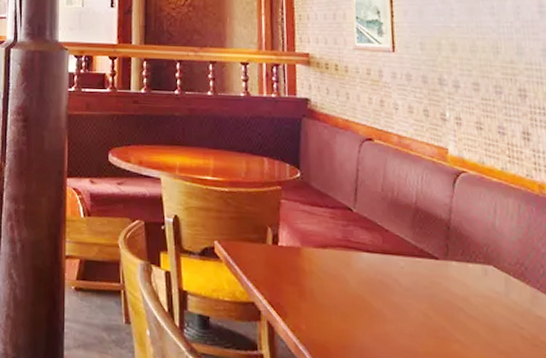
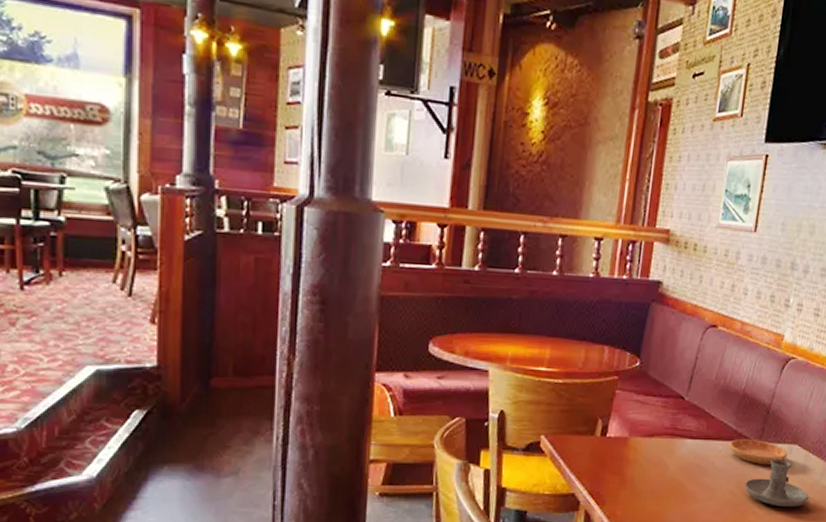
saucer: none [411,255,482,286] -> present [729,438,787,465]
candle holder: none [439,280,523,339] -> present [744,459,809,508]

